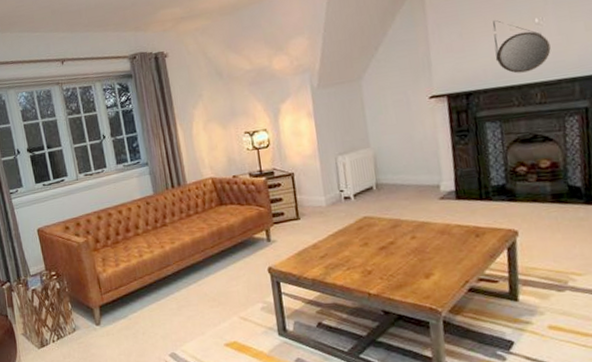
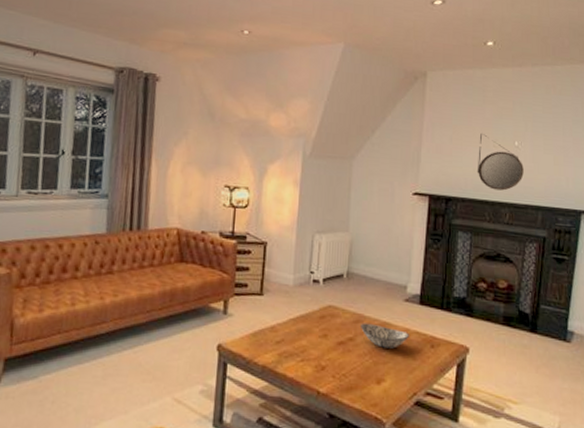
decorative bowl: none [399,225,451,246] -> present [361,323,409,349]

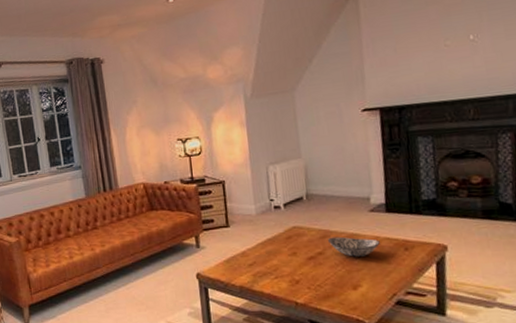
home mirror: present [477,134,524,191] -> none [427,36,485,89]

